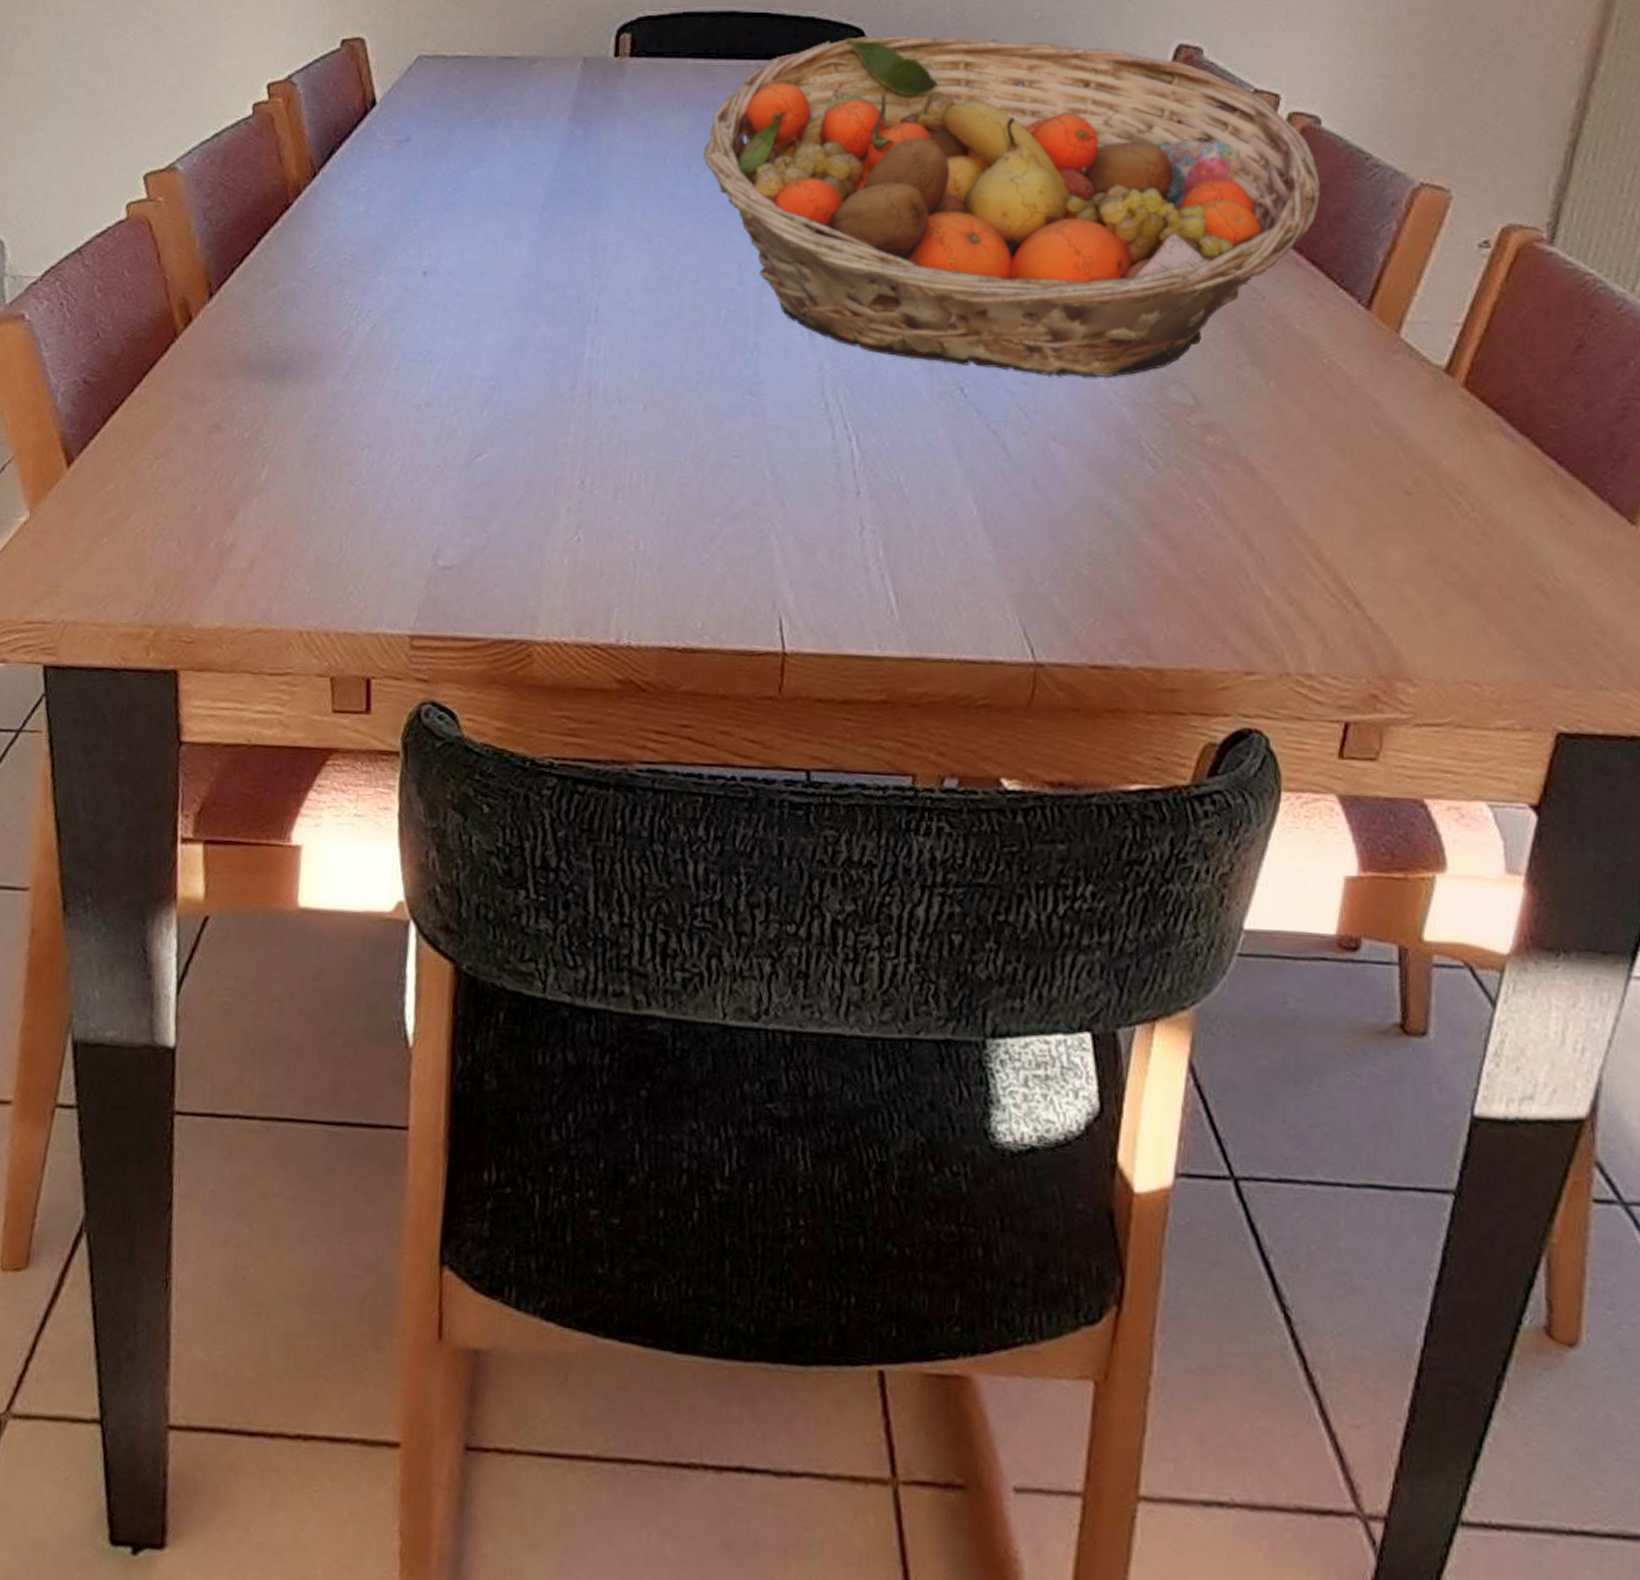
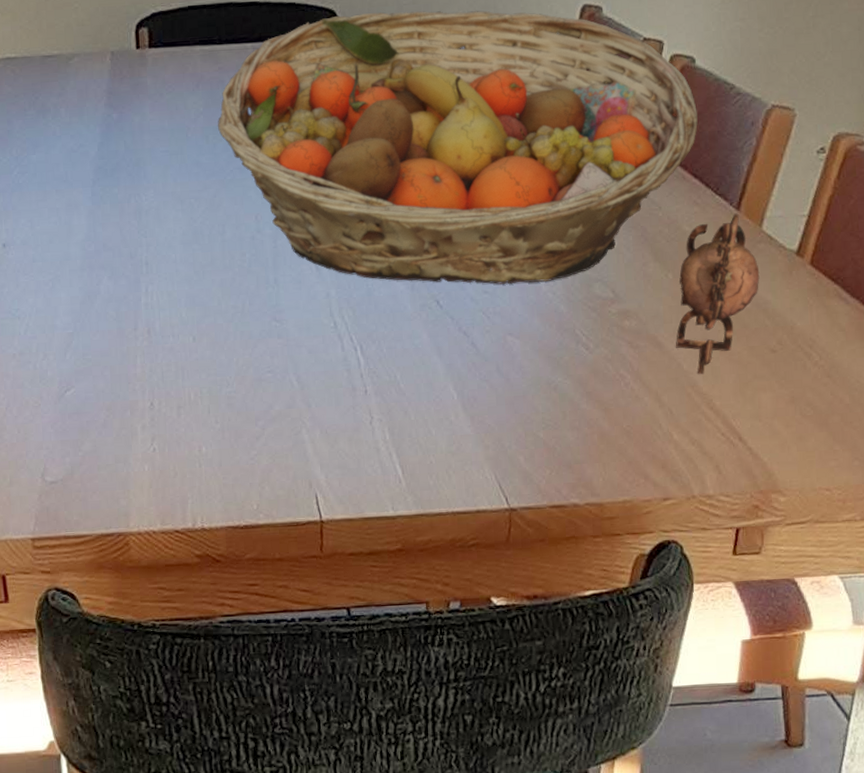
teapot: none [1275,313,1394,515] -> present [676,213,760,375]

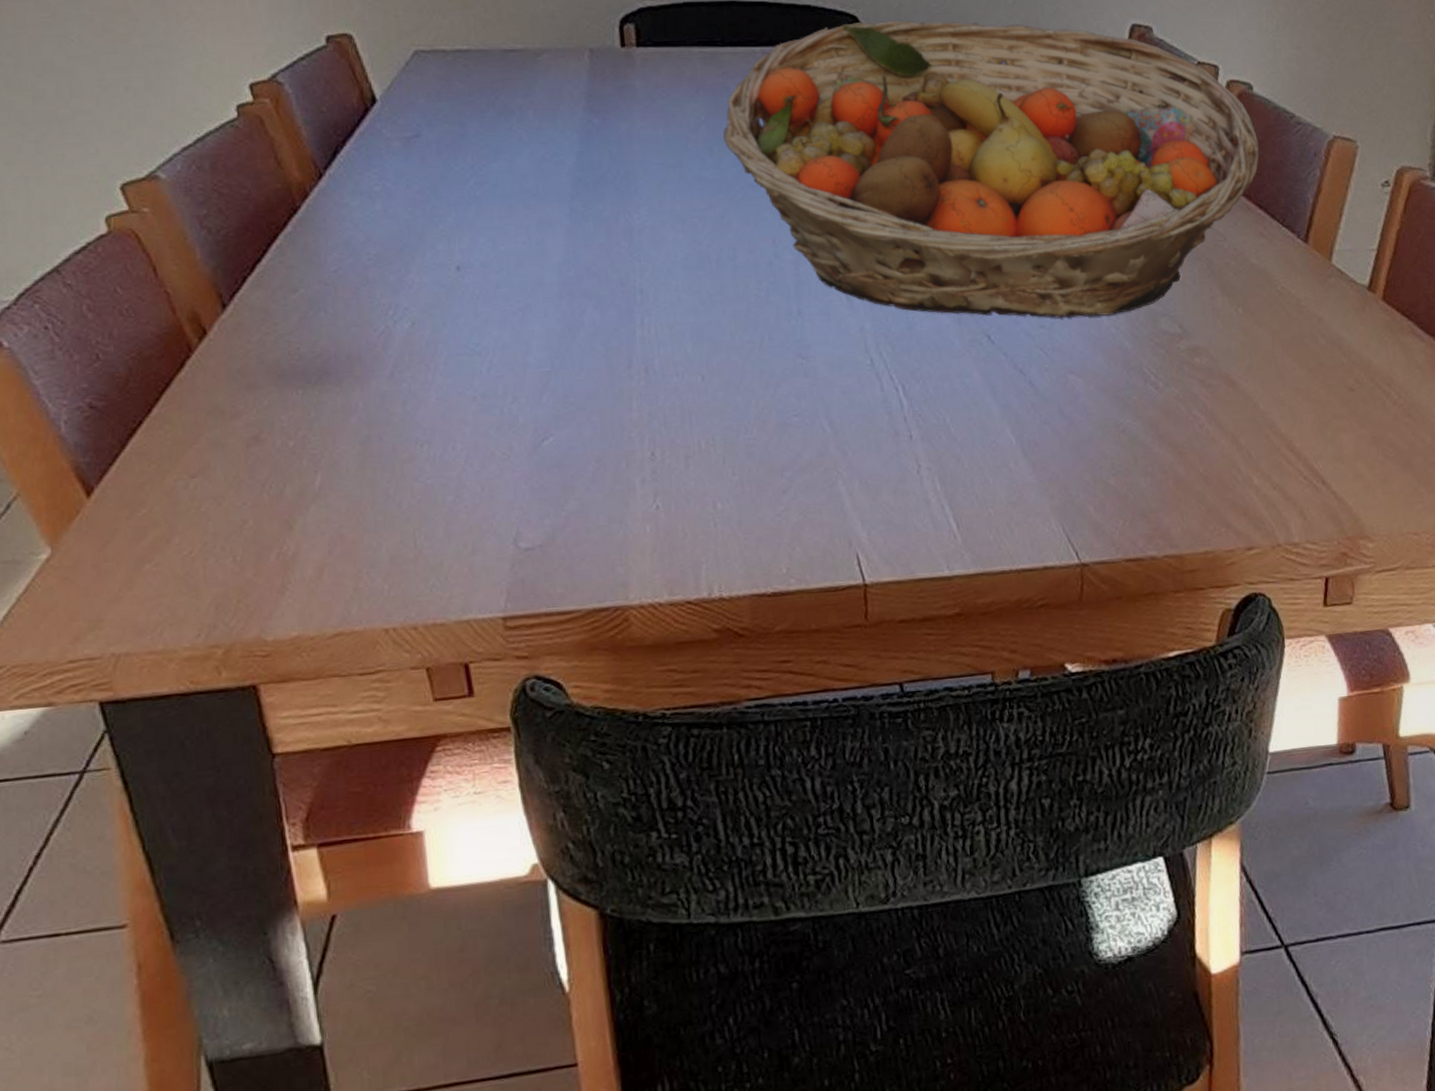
teapot: present [676,213,760,375] -> none [1249,246,1333,415]

